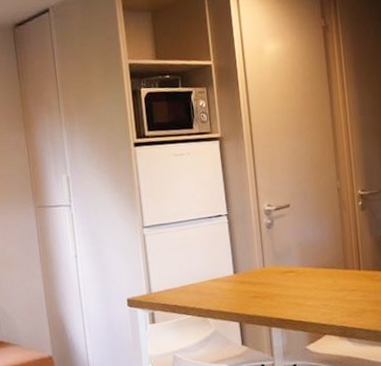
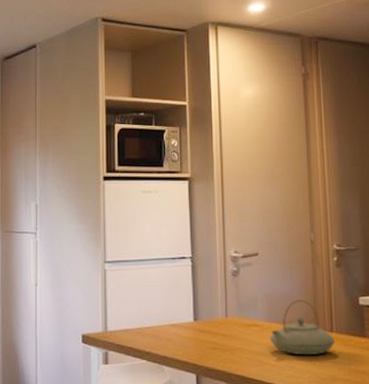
teapot: none [304,243,364,294] -> present [269,300,336,356]

